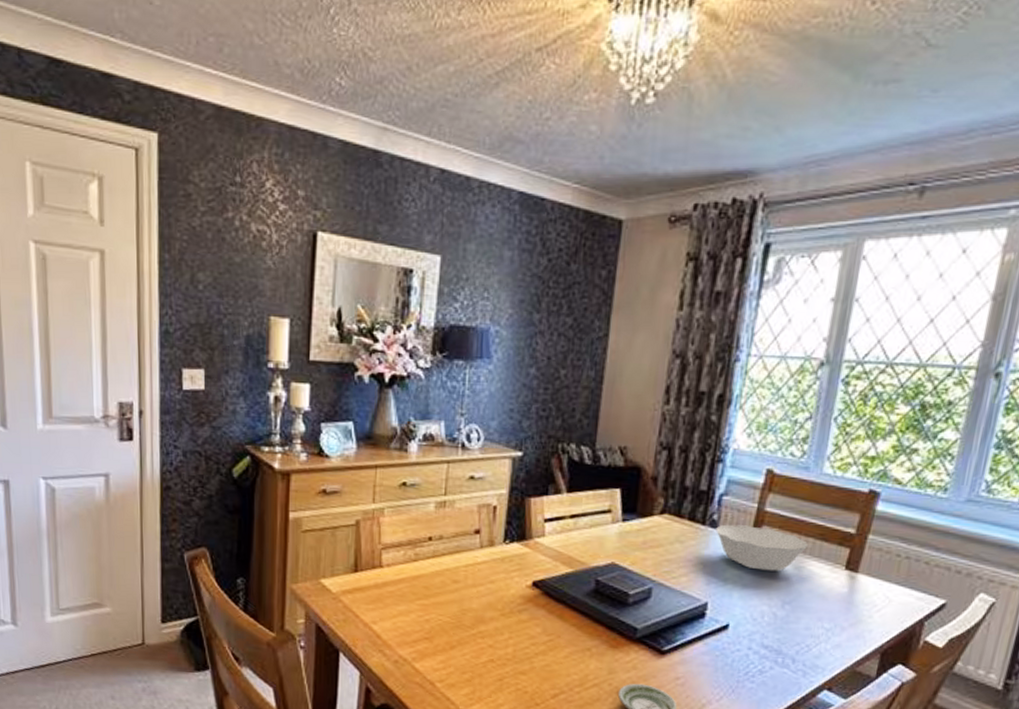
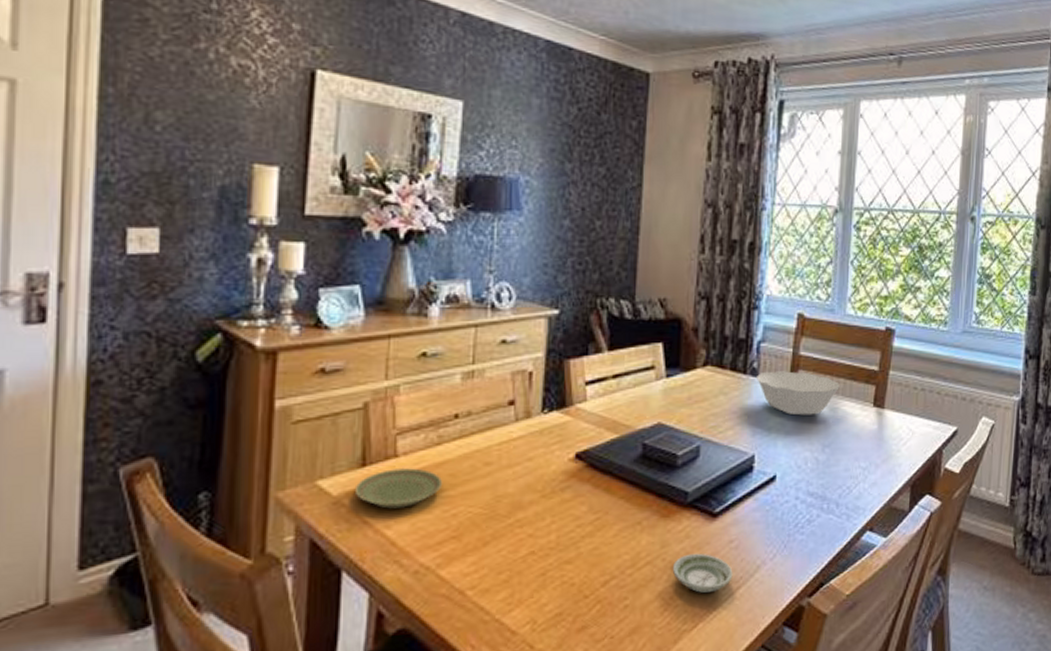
plate: none [349,577,418,609] -> present [354,468,443,509]

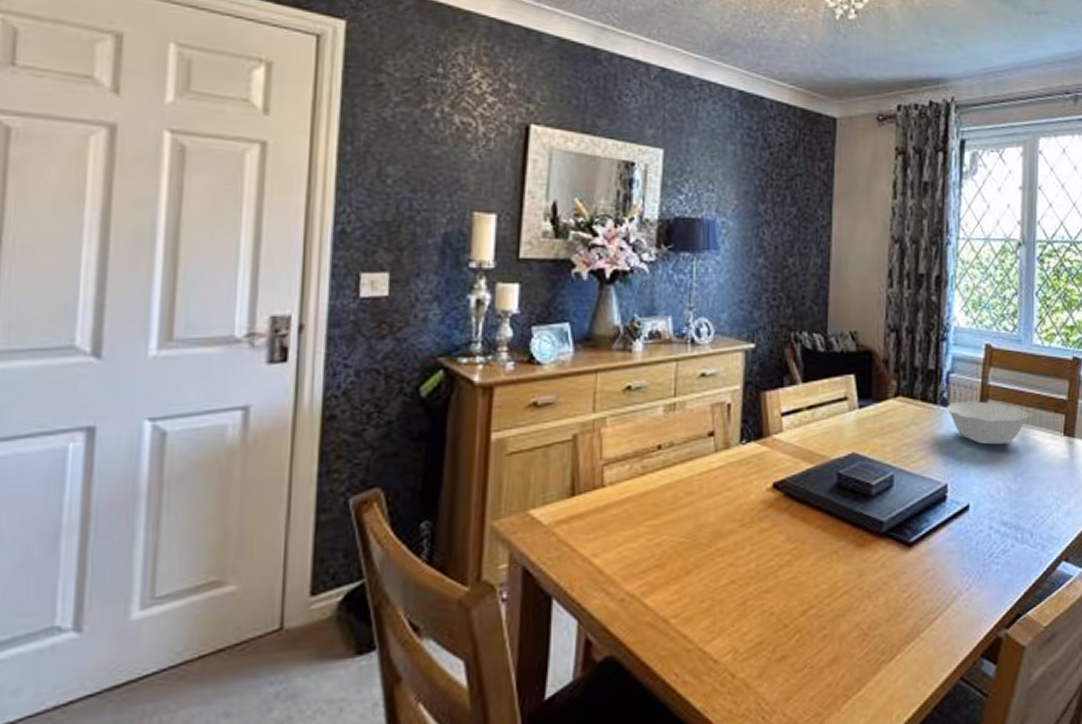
plate: present [354,468,443,509] -> none [564,498,647,538]
saucer: present [672,553,733,594] -> none [869,583,929,624]

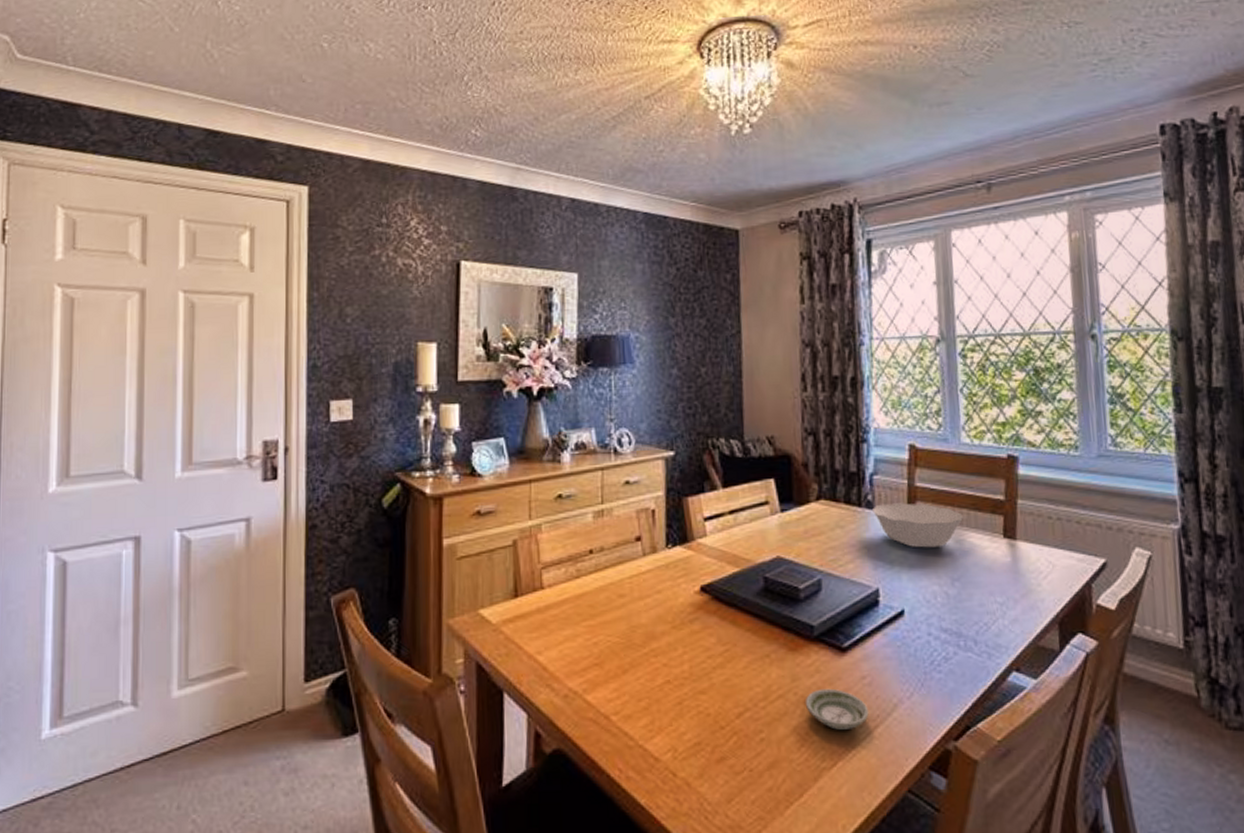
saucer: none [869,583,929,624] -> present [805,688,869,731]

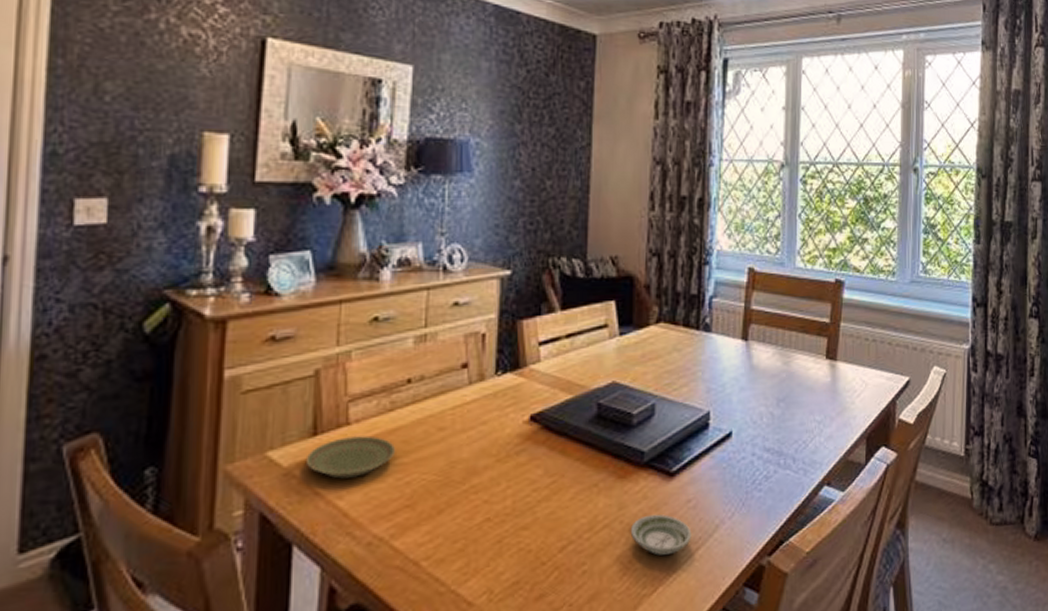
plate: none [509,599,584,636] -> present [305,435,396,479]
bowl: present [873,503,963,548] -> none [710,325,792,370]

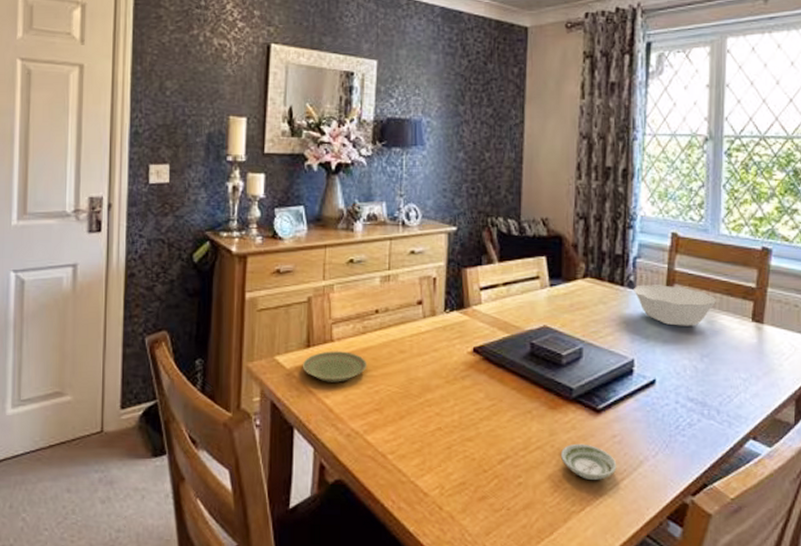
bowl: none [710,325,792,370] -> present [634,284,716,326]

